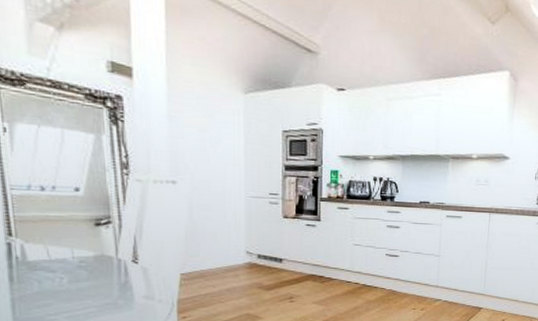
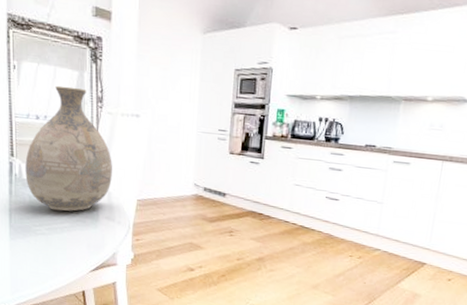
vase: none [29,151,147,295] -> present [25,85,112,211]

